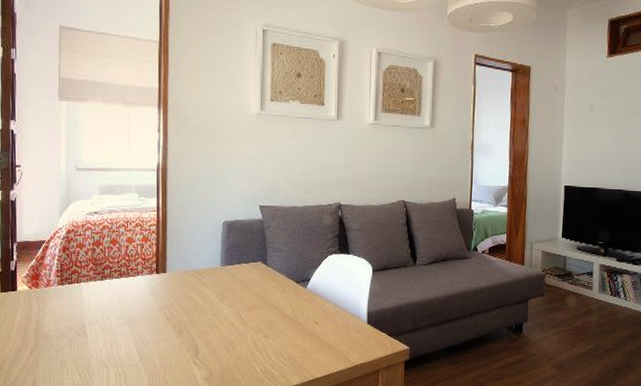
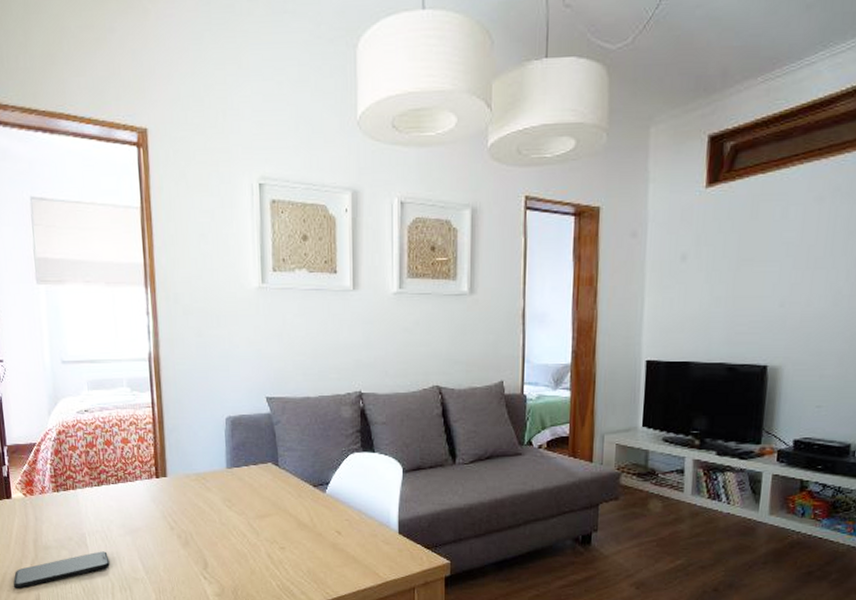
smartphone: none [10,340,107,376] -> present [13,551,110,590]

